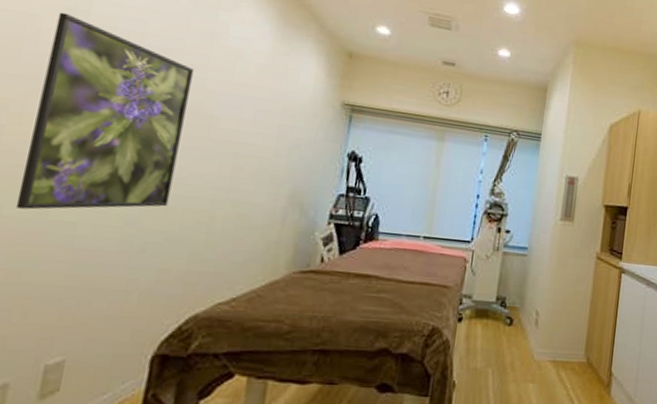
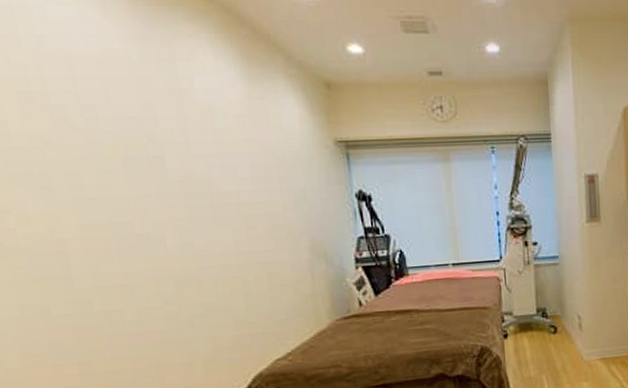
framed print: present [15,12,195,210] -> none [16,98,199,306]

